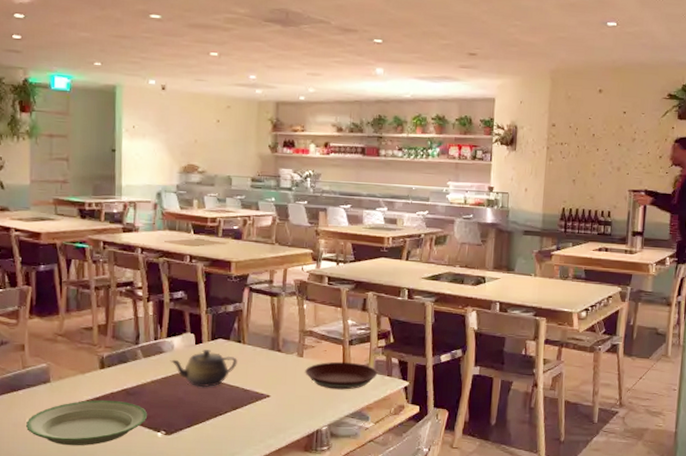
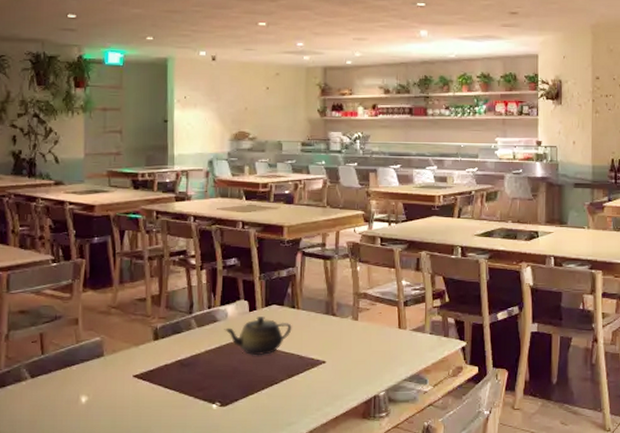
plate: present [25,399,148,446] -> none [78,372,203,422]
plate: present [305,361,378,390] -> none [360,323,434,353]

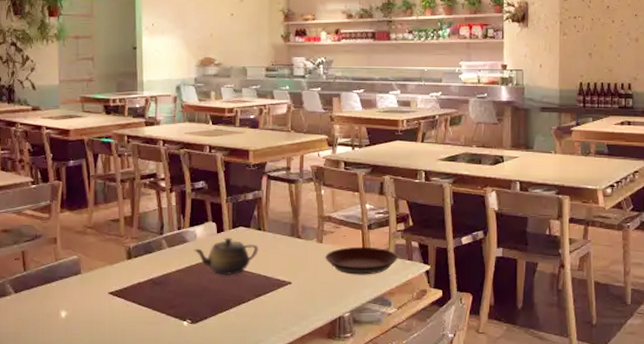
plate: none [360,323,434,353] -> present [325,246,398,275]

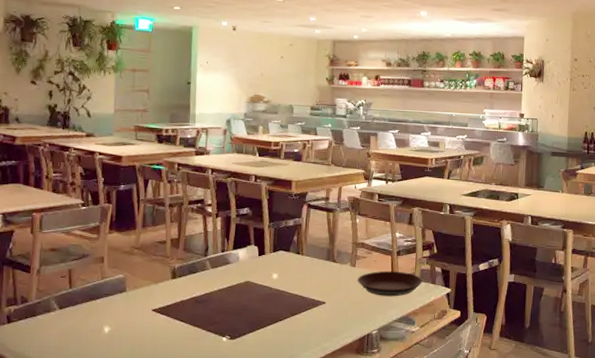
teapot: present [193,237,258,276] -> none [235,260,296,296]

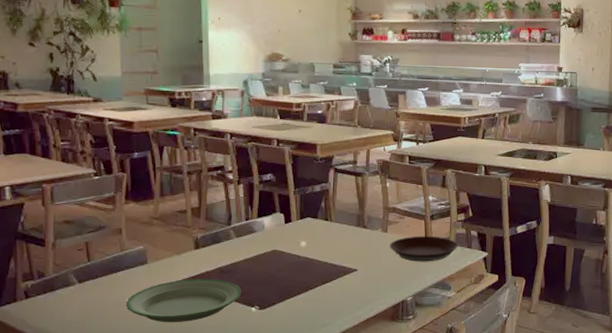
plate: none [102,307,214,351] -> present [125,278,242,323]

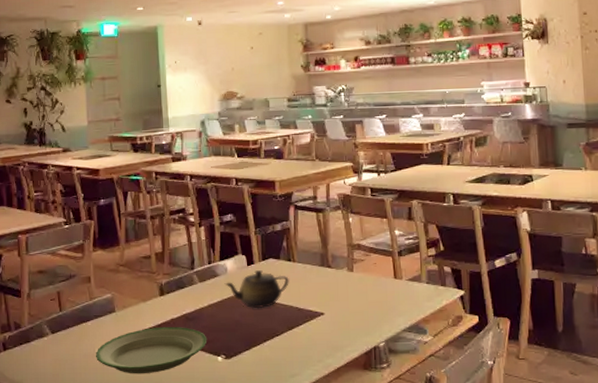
teapot: none [261,227,325,264] -> present [224,269,289,309]
plate: present [389,235,458,262] -> none [357,273,431,303]

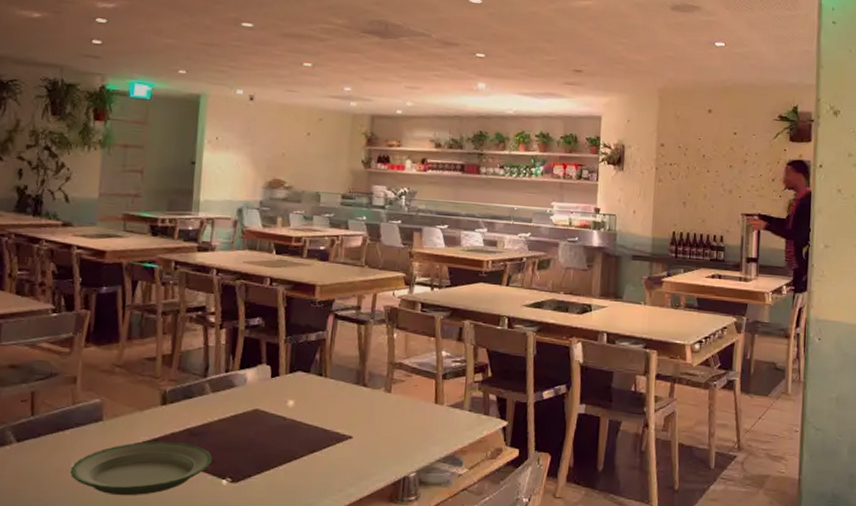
teapot: present [224,269,289,309] -> none [241,382,318,428]

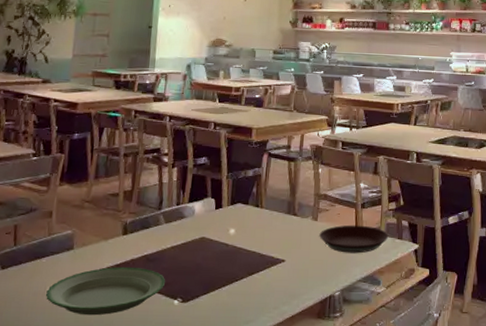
plate: none [392,398,474,430] -> present [319,224,389,254]

